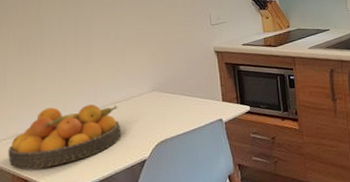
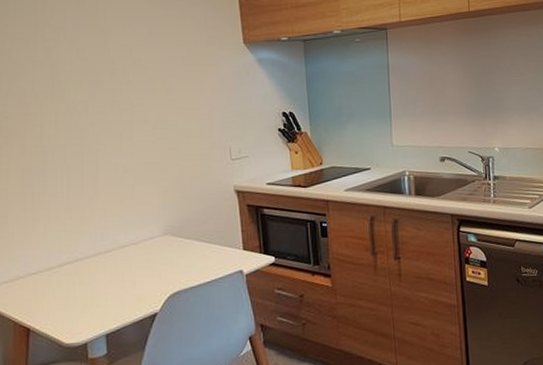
fruit bowl: present [8,104,122,170] -> none [9,247,130,318]

